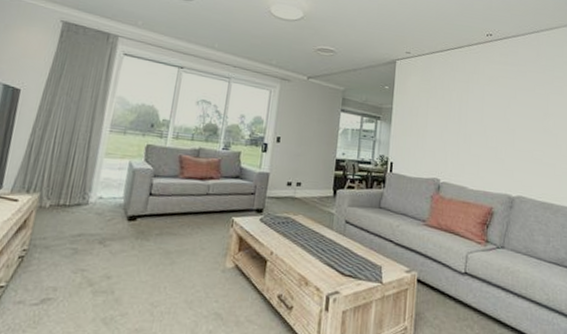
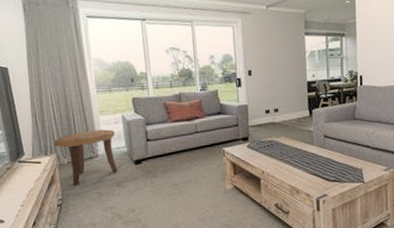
side table: none [40,172,116,236] -> present [53,129,118,186]

